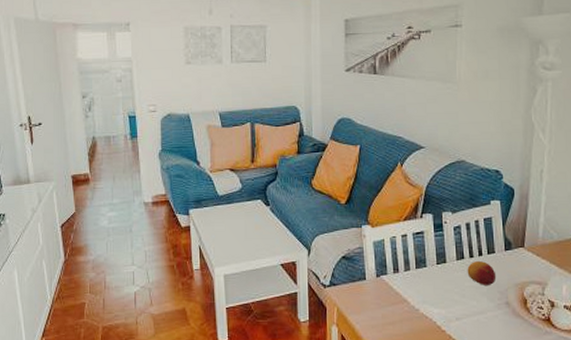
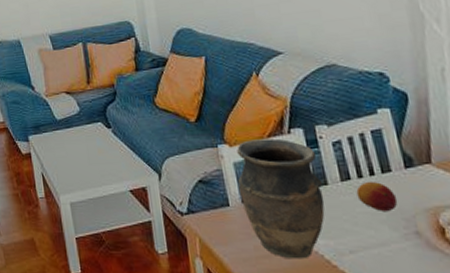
vase: none [376,222,442,326] -> present [237,138,325,259]

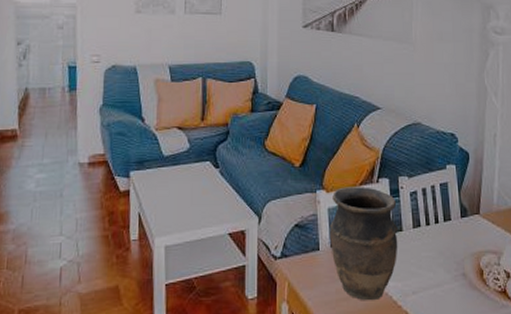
fruit: present [356,182,398,211] -> none [423,229,453,255]

